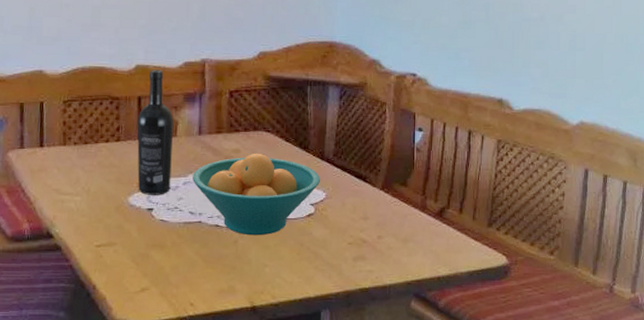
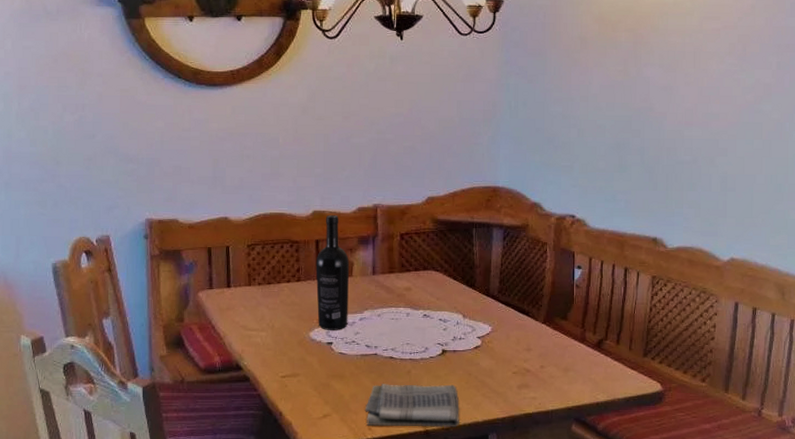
dish towel: none [186,254,290,303] -> present [365,384,459,427]
fruit bowl: present [193,153,320,236] -> none [368,290,486,366]

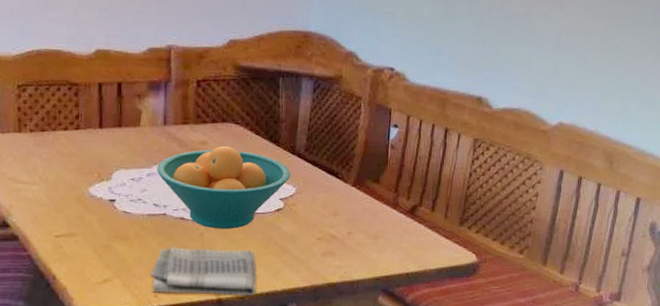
wine bottle: present [315,214,349,330] -> none [97,54,137,186]
fruit bowl: none [368,290,486,366] -> present [157,145,290,230]

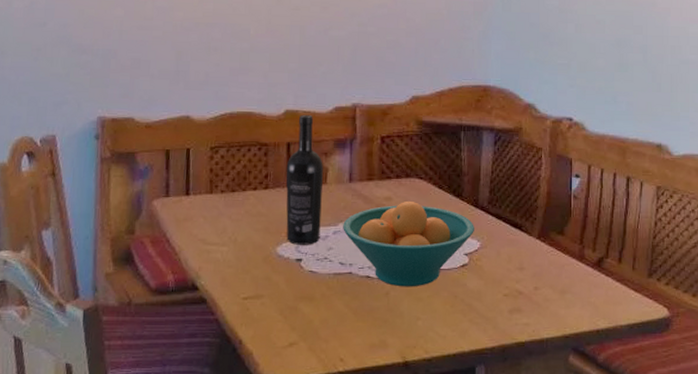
wine bottle: none [97,54,137,186] -> present [286,114,323,245]
dish towel: present [150,247,257,296] -> none [336,307,443,358]

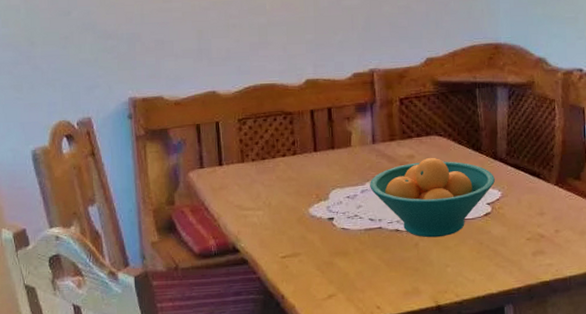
wine bottle: present [286,114,323,245] -> none [311,82,349,205]

